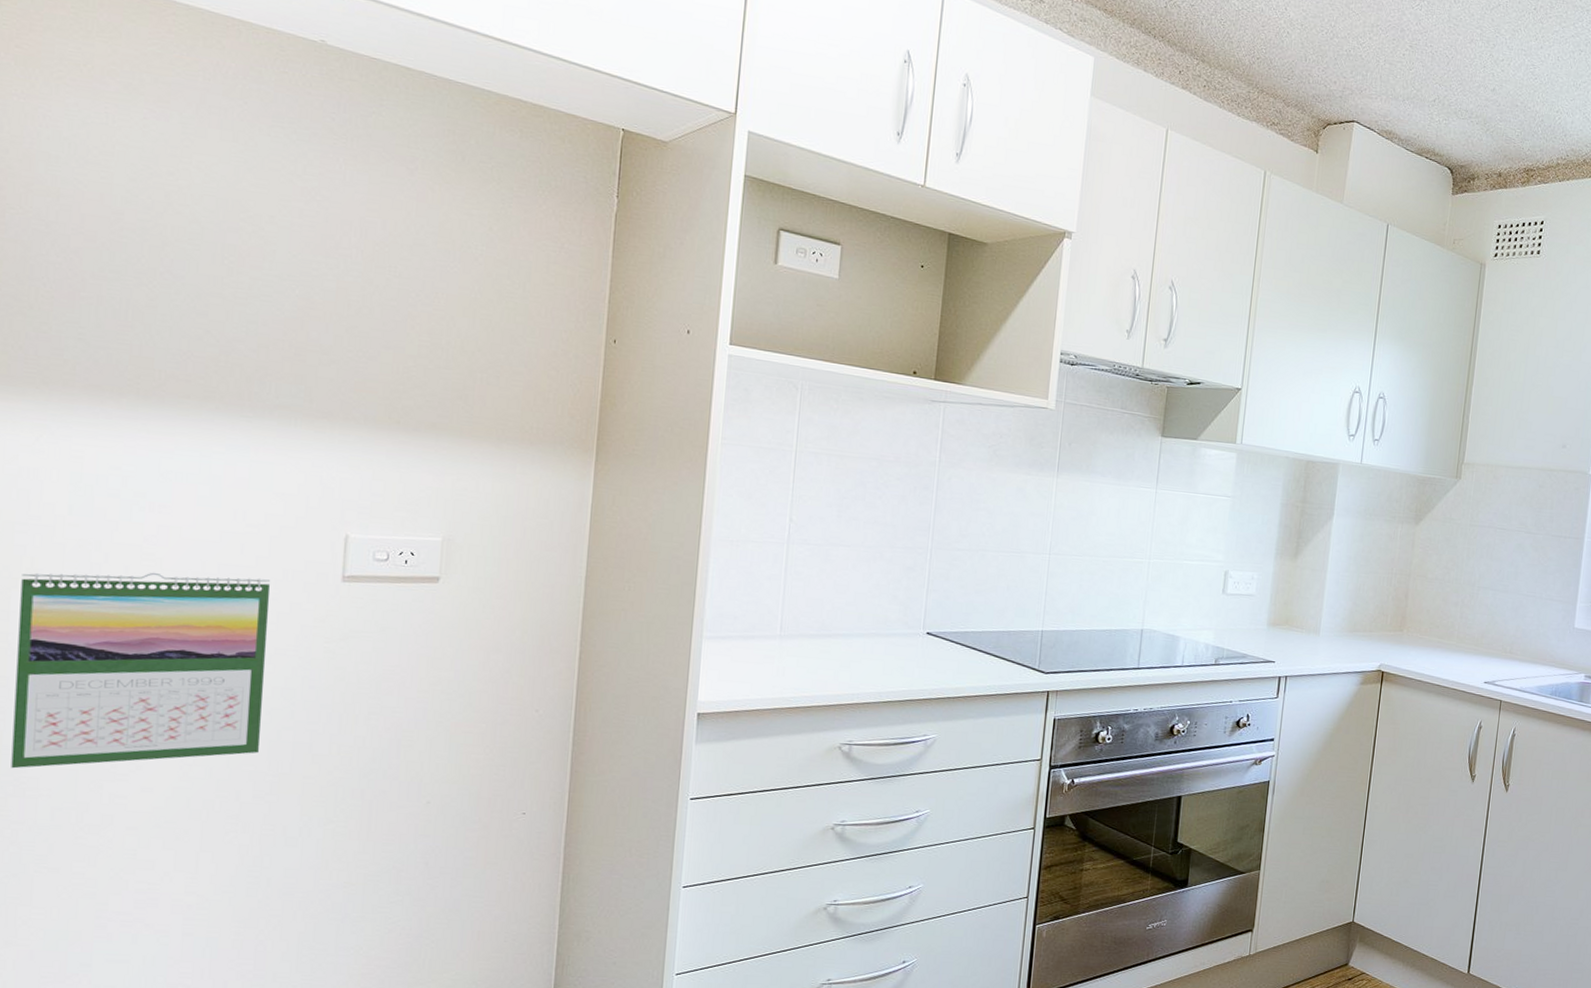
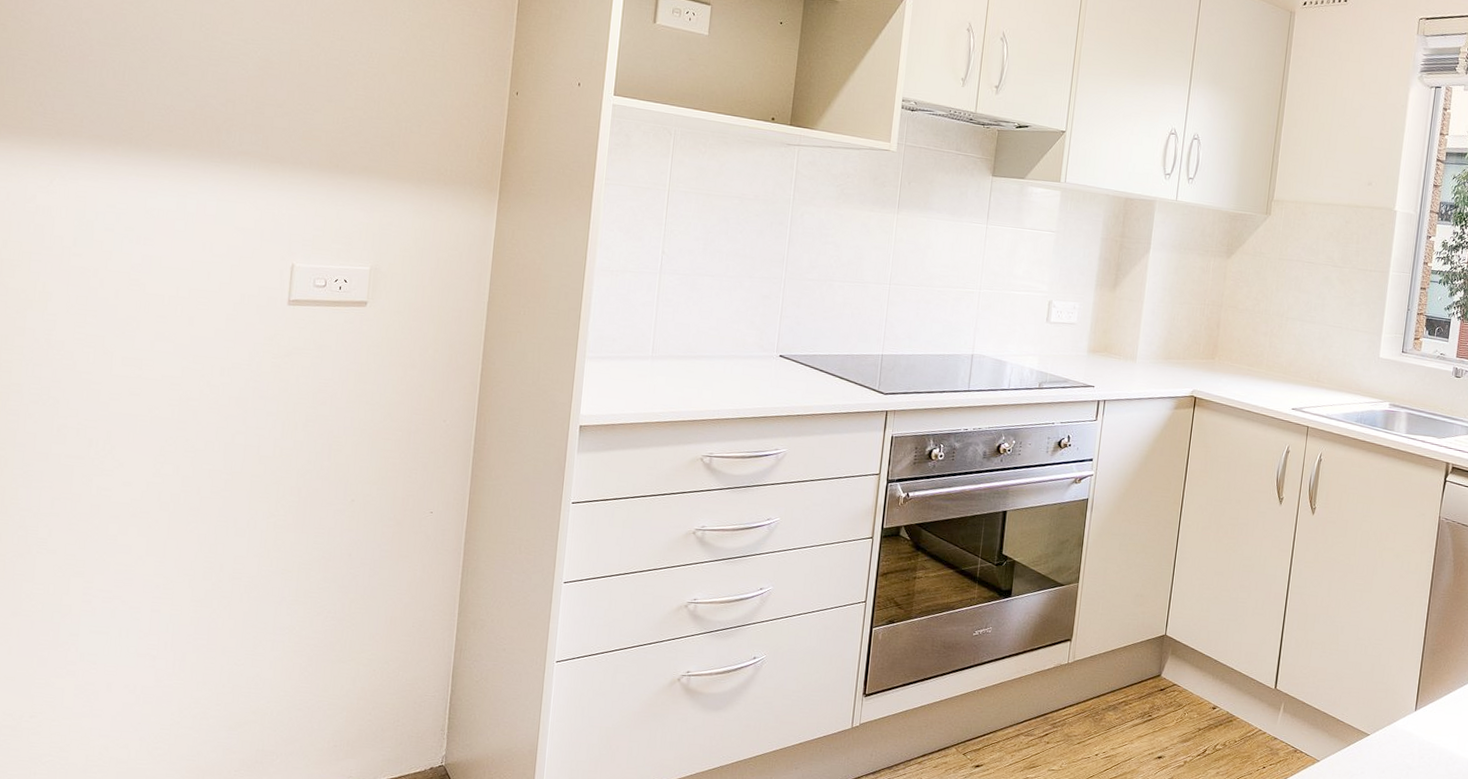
calendar: present [11,572,271,769] -> none [21,295,231,463]

